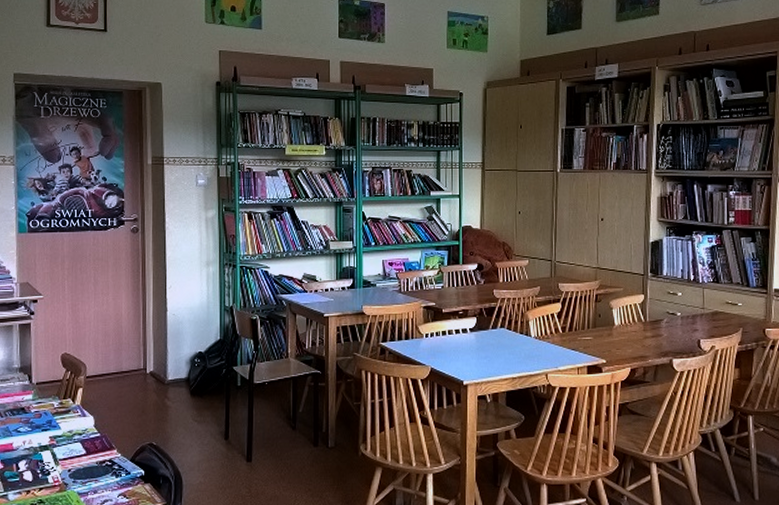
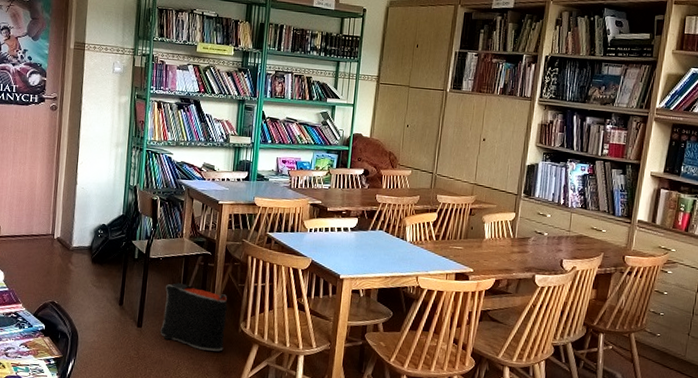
backpack: none [272,408,344,480] -> present [160,283,228,352]

